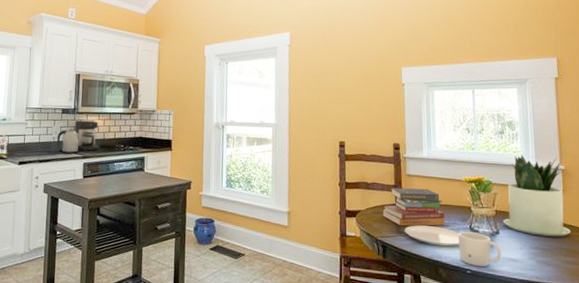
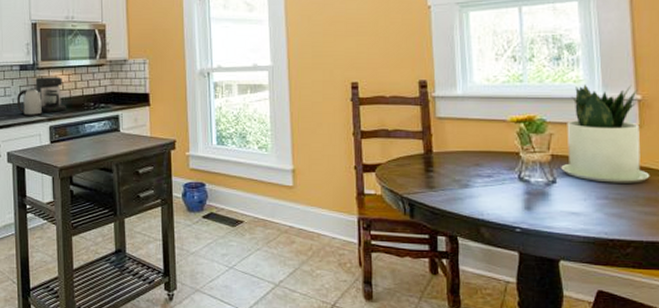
books: present [382,187,446,227] -> none [408,133,488,180]
plate: present [404,225,460,247] -> none [436,178,506,201]
mug: present [458,232,502,267] -> none [503,183,560,224]

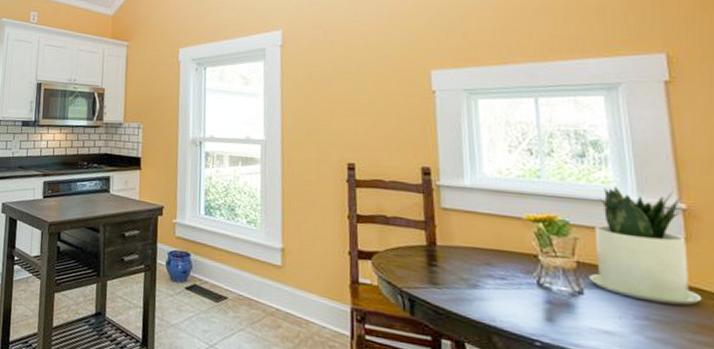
kettle: present [17,88,42,117] -> none [16,143,40,171]
coffee maker: present [35,77,66,113] -> none [34,133,61,169]

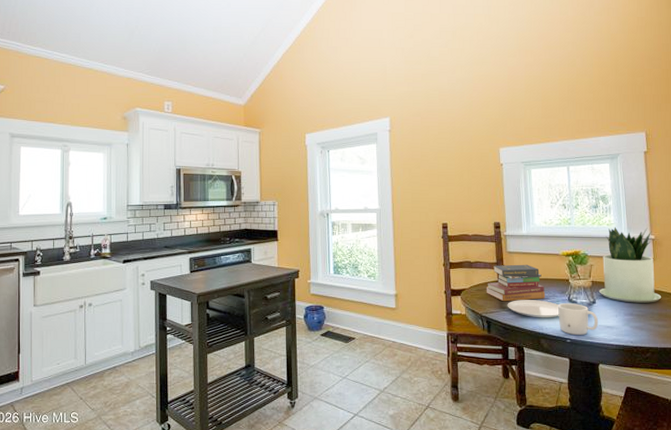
books: none [408,224,500,278] -> present [486,264,546,302]
plate: none [440,275,523,308] -> present [507,300,559,318]
mug: none [519,288,589,339] -> present [557,303,599,336]

